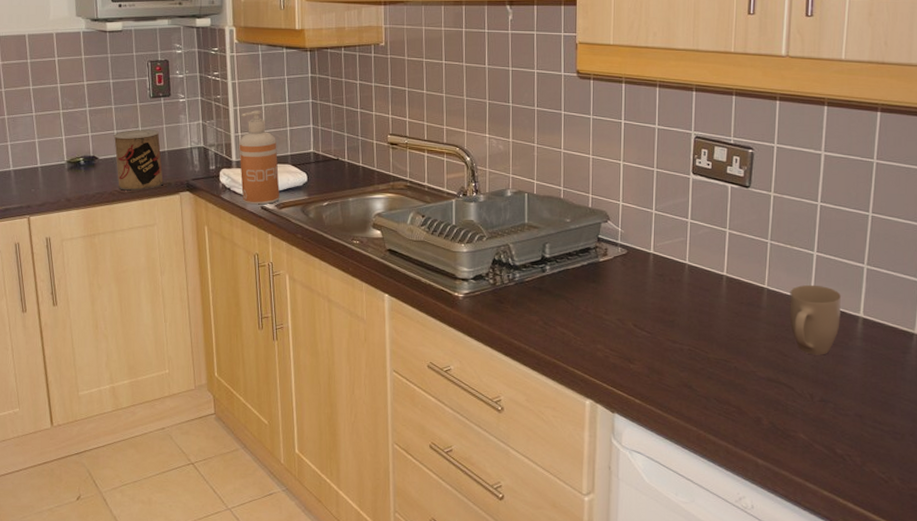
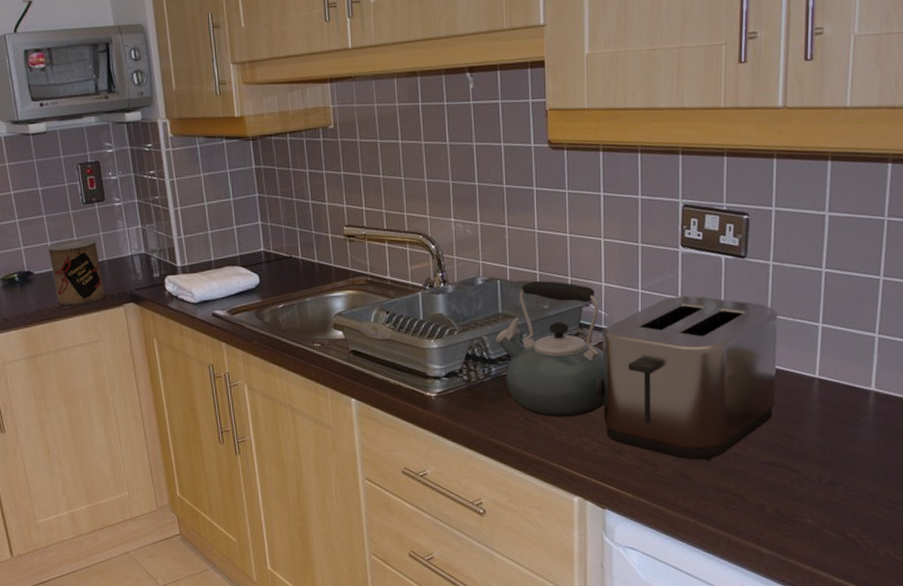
soap dispenser: present [239,110,280,205] -> none [183,210,232,312]
kettle: none [520,195,620,324] -> present [495,280,605,417]
toaster: none [609,219,778,373] -> present [595,296,778,461]
mug: present [789,284,841,355] -> none [793,359,850,435]

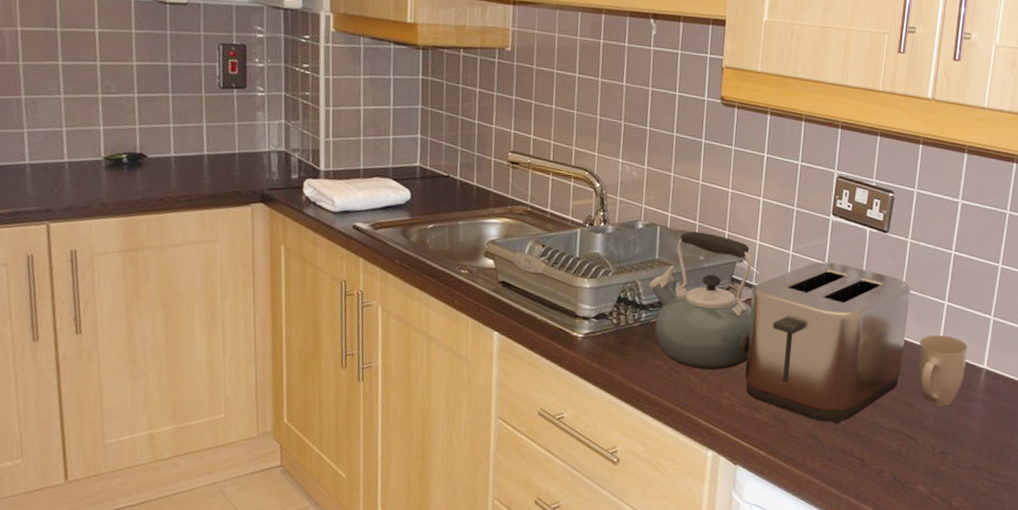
tin can: present [47,239,105,306] -> none [168,125,231,199]
mug: none [793,359,850,435] -> present [917,334,967,407]

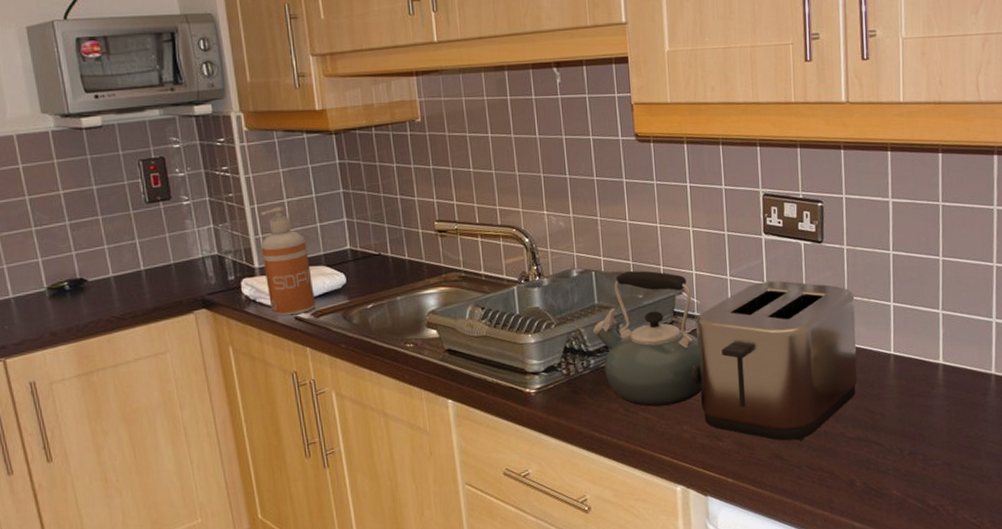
soap dispenser: none [329,113,377,224] -> present [260,207,317,316]
mug: present [917,334,967,407] -> none [871,336,922,409]

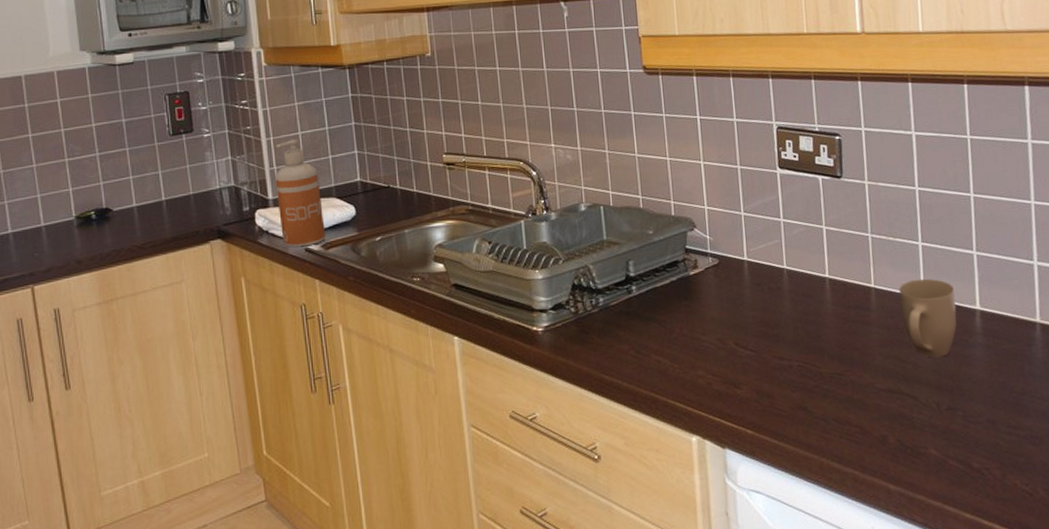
kettle: present [592,270,702,407] -> none [601,205,717,349]
toaster: present [691,280,858,441] -> none [705,217,886,390]
mug: none [871,336,922,409] -> present [899,278,958,358]

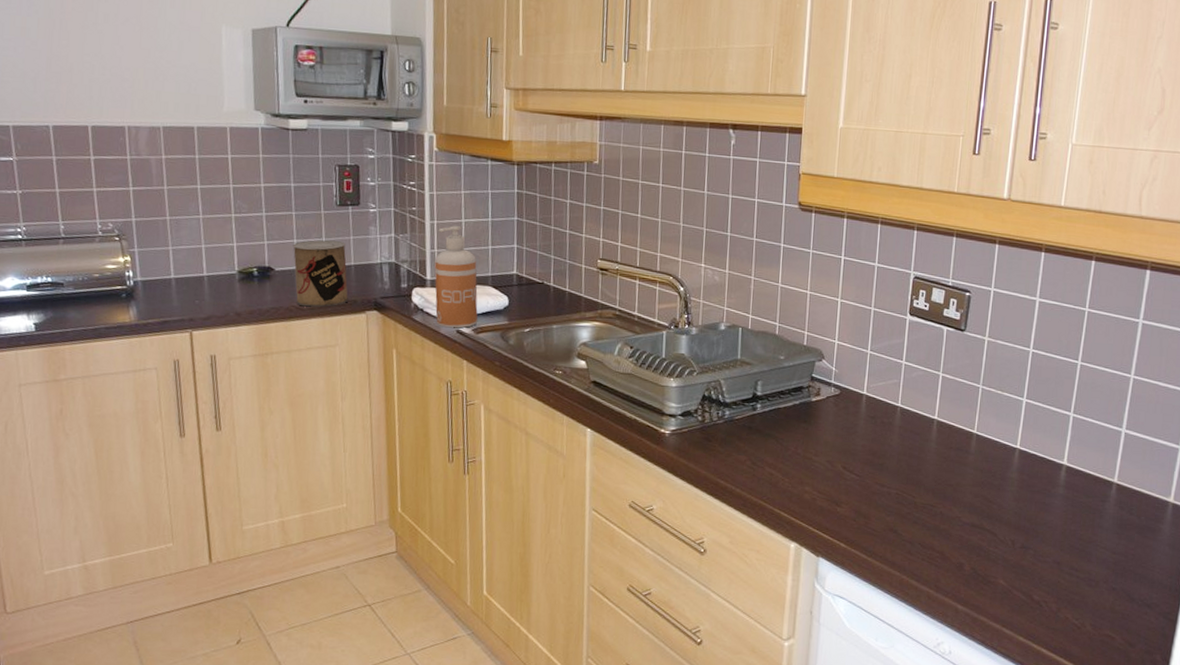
tin can: none [129,172,190,245] -> present [293,240,348,308]
mug: present [899,278,958,358] -> none [996,431,1047,502]

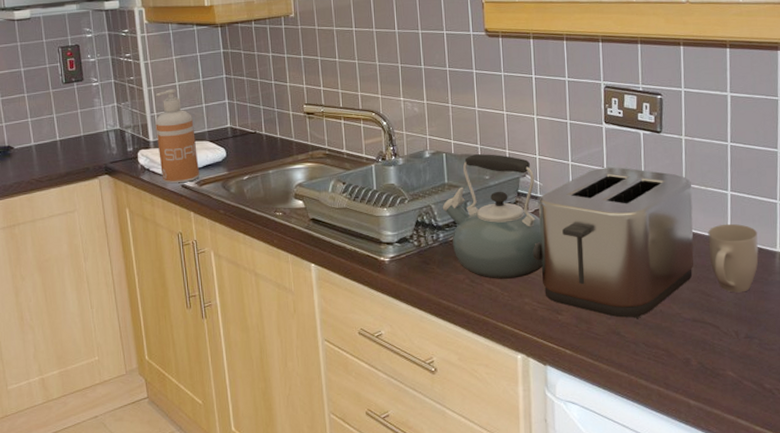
tin can: present [293,240,348,308] -> none [28,116,81,179]
kettle: none [731,331,832,465] -> present [442,153,543,279]
toaster: none [819,360,989,518] -> present [533,167,694,318]
mug: none [996,431,1047,502] -> present [708,223,759,293]

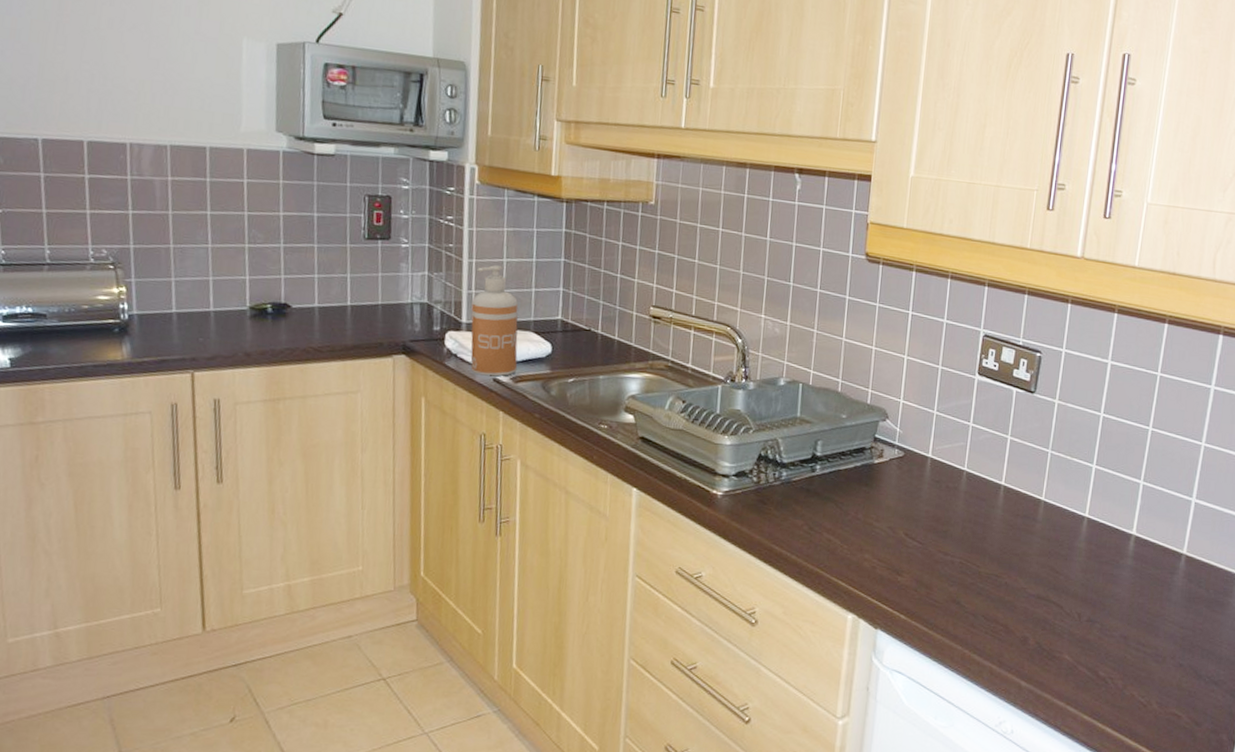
kettle: present [442,153,543,279] -> none [789,388,895,531]
toaster: present [533,167,694,318] -> none [881,422,1058,589]
mug: present [708,223,759,293] -> none [1064,498,1116,573]

